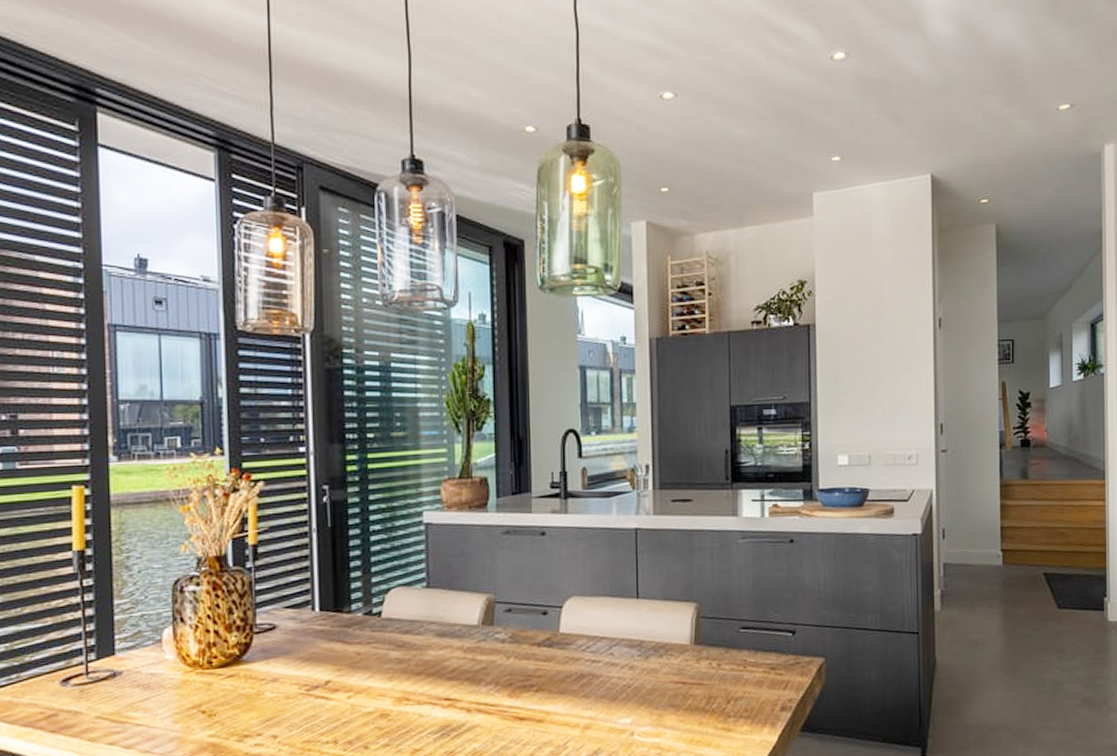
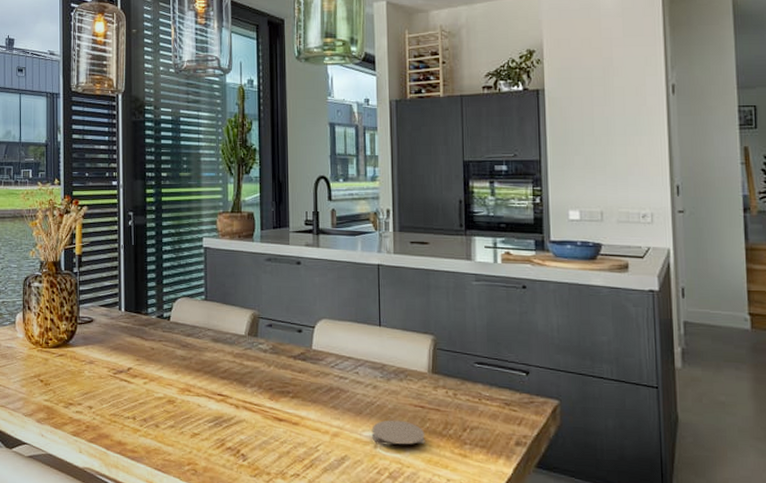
coaster: none [628,700,687,732] -> present [372,420,425,447]

